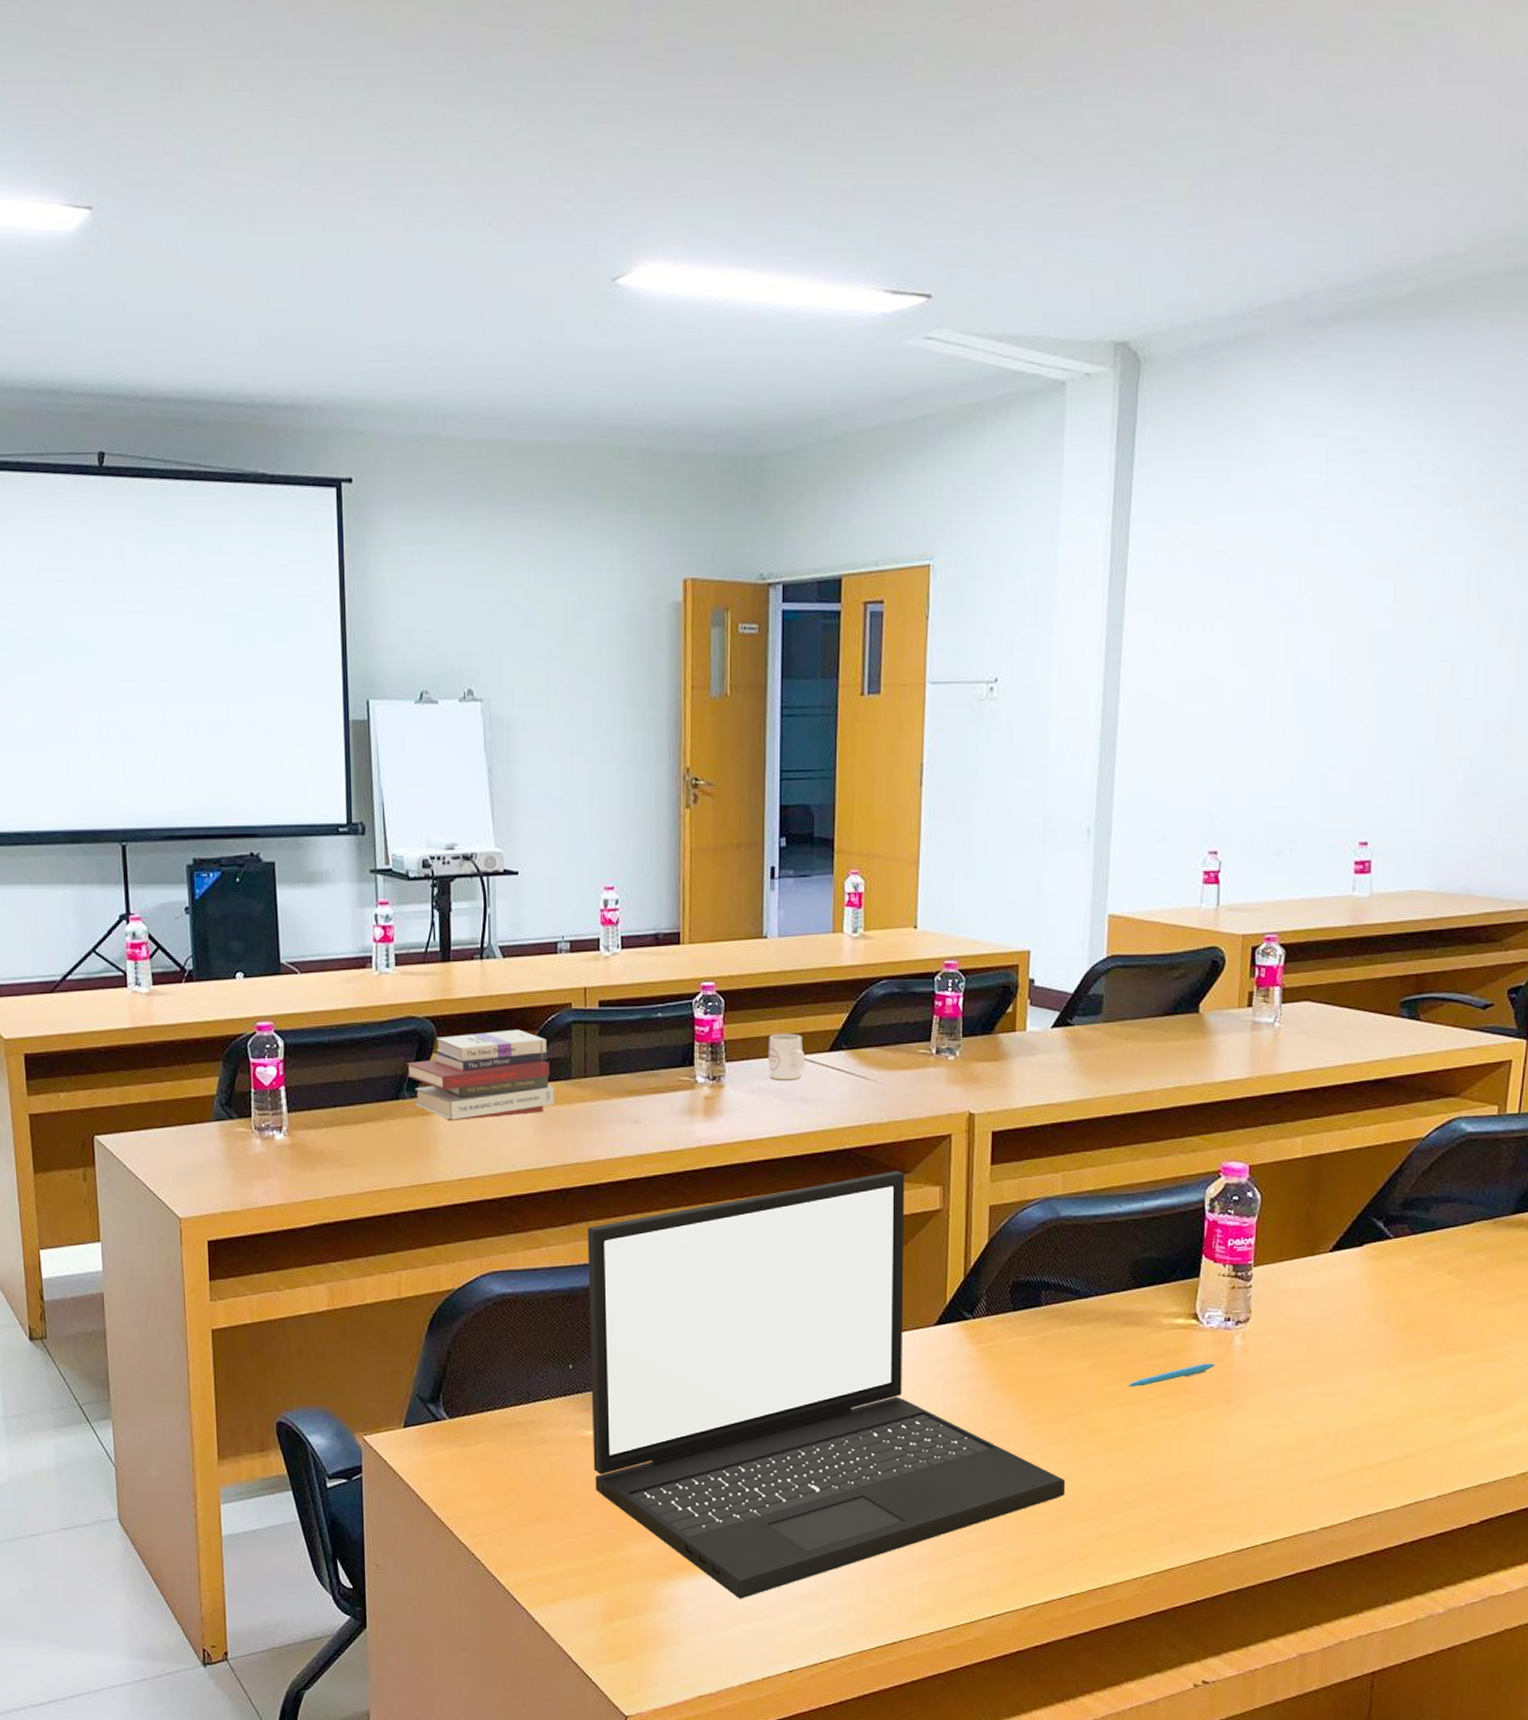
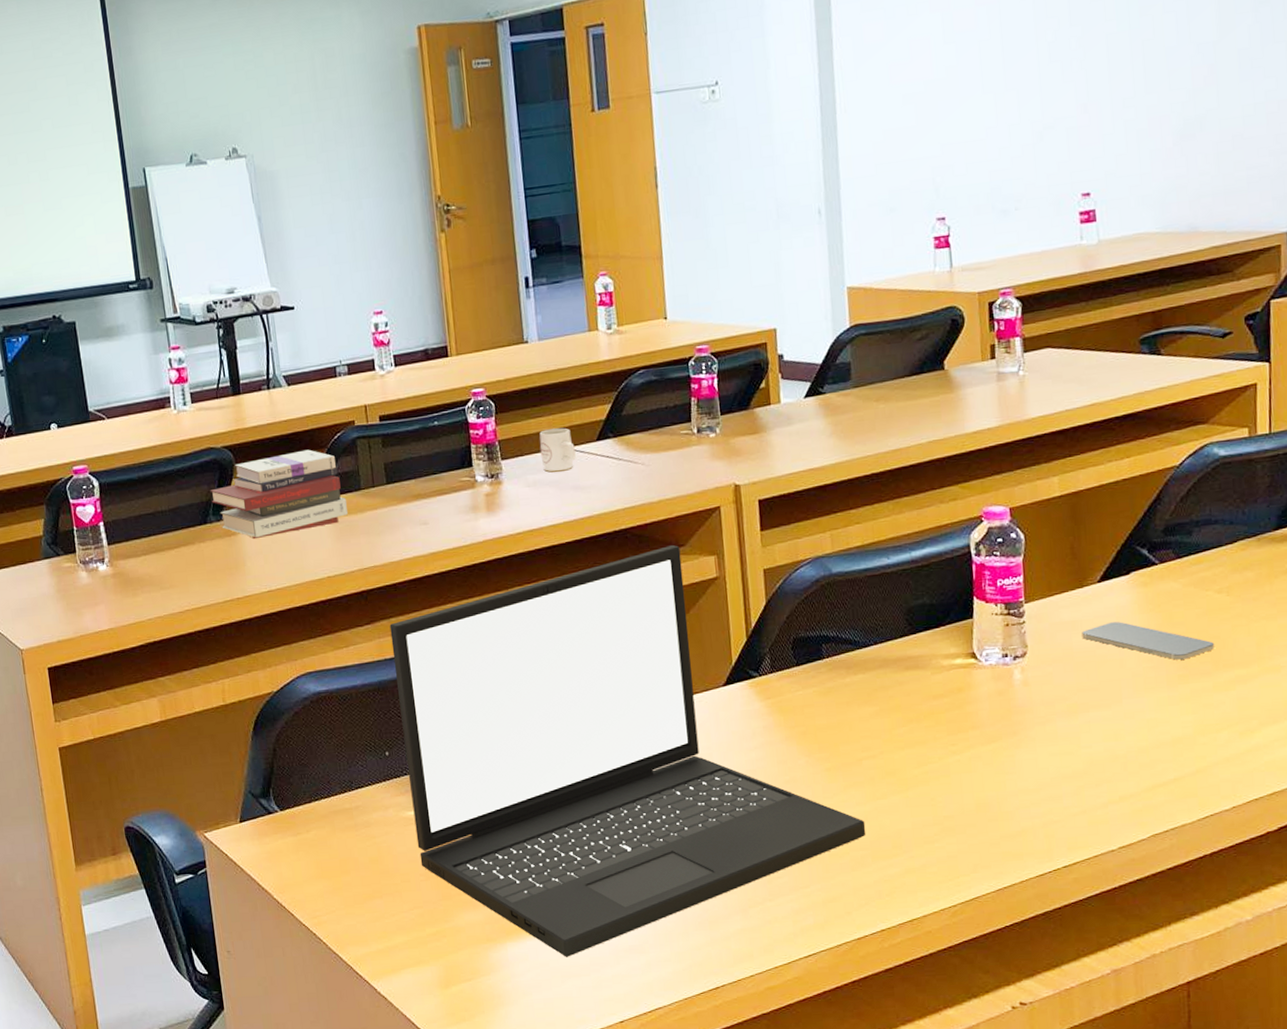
pen: present [1127,1363,1215,1387] -> none [915,698,998,728]
smartphone: none [1307,1294,1440,1340] -> present [1082,621,1215,660]

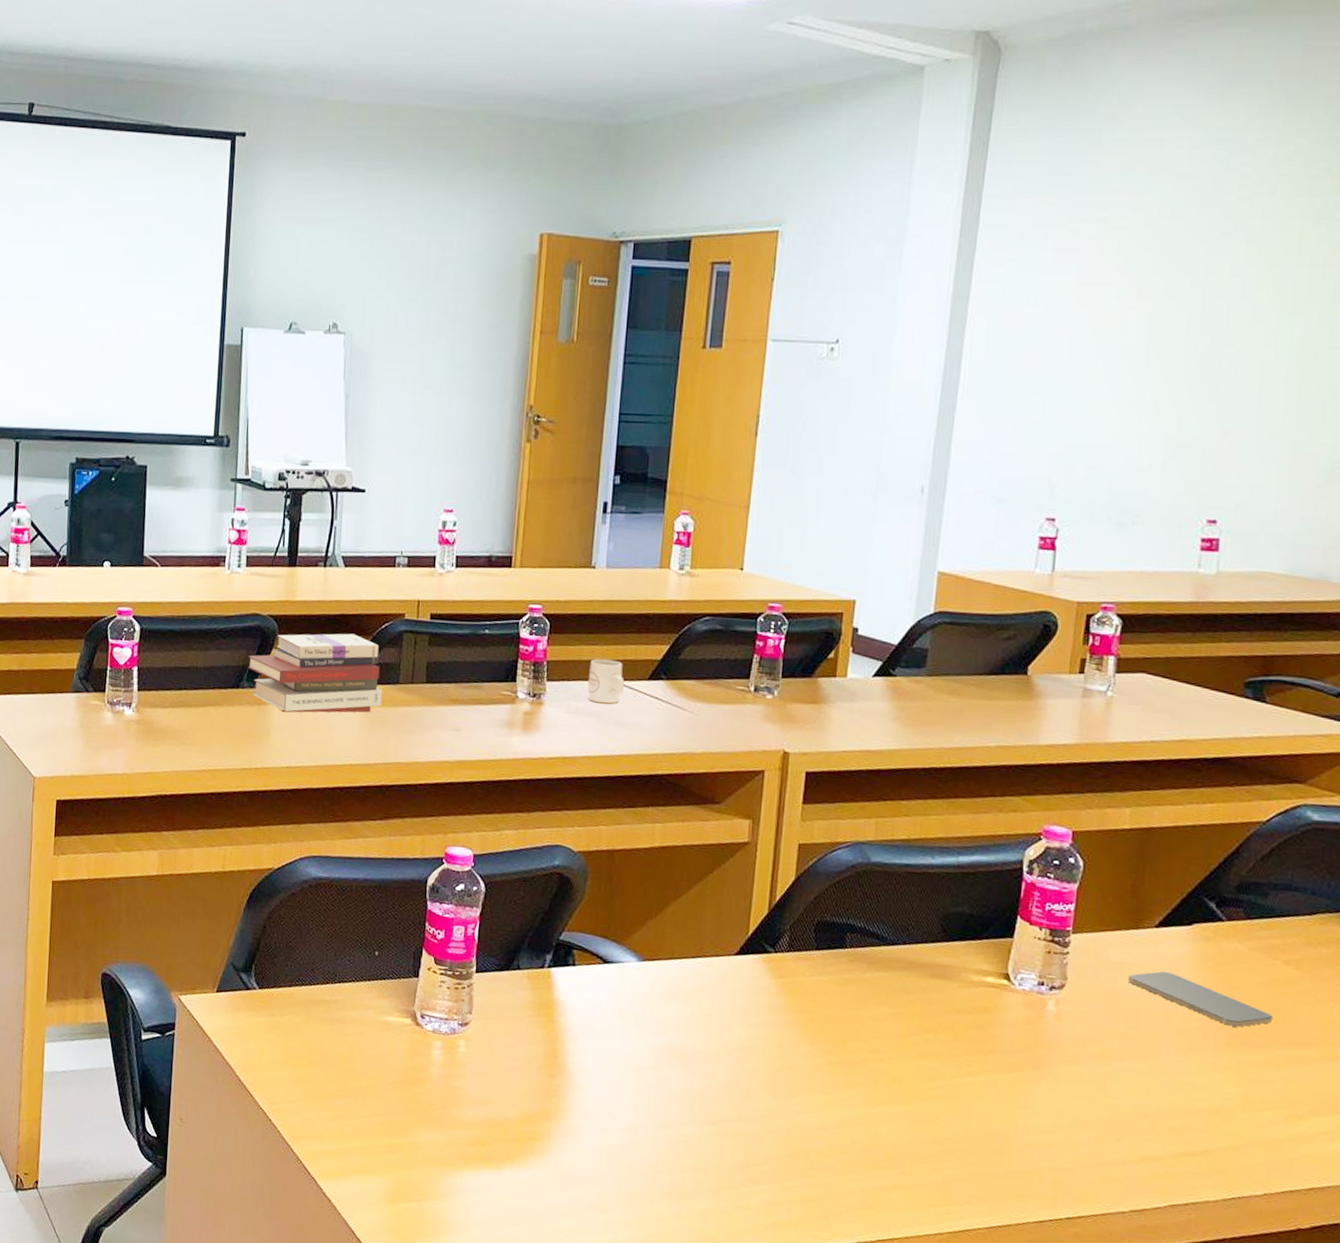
laptop: present [389,545,866,957] -> none [390,800,861,1199]

